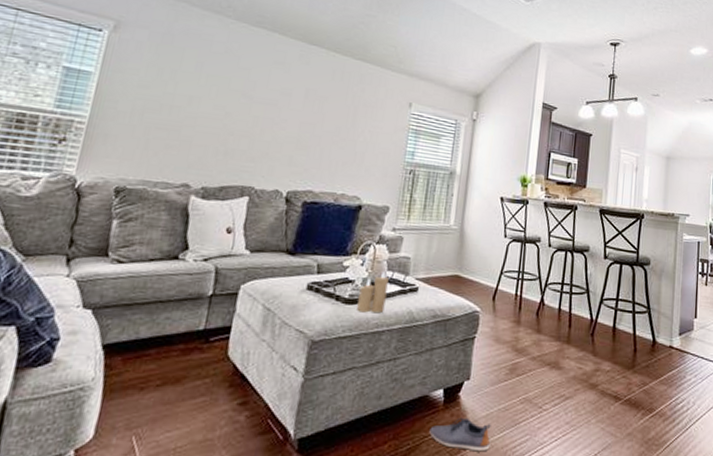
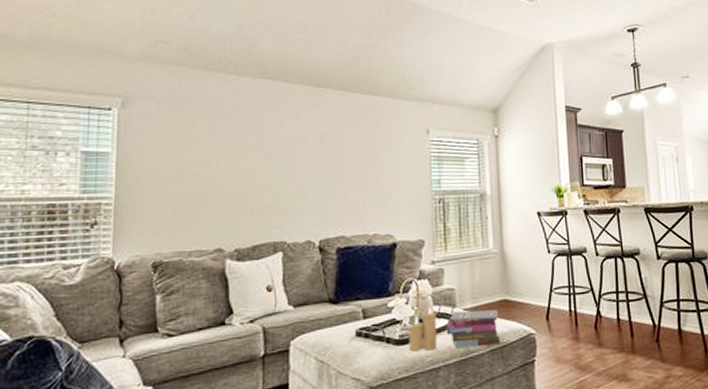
books: none [396,279,448,318] -> present [447,309,500,349]

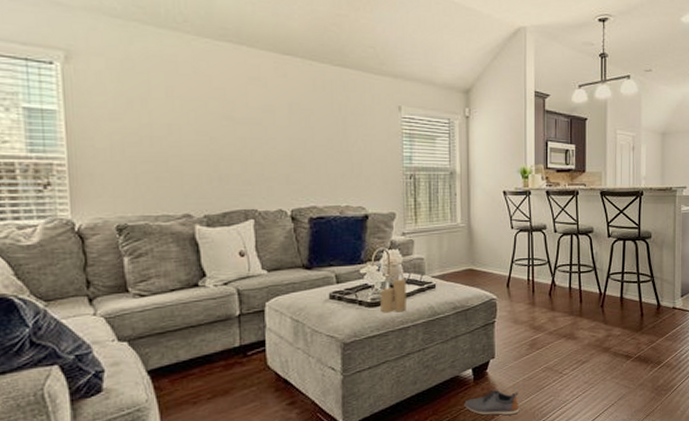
books: present [447,309,500,349] -> none [416,277,465,311]

